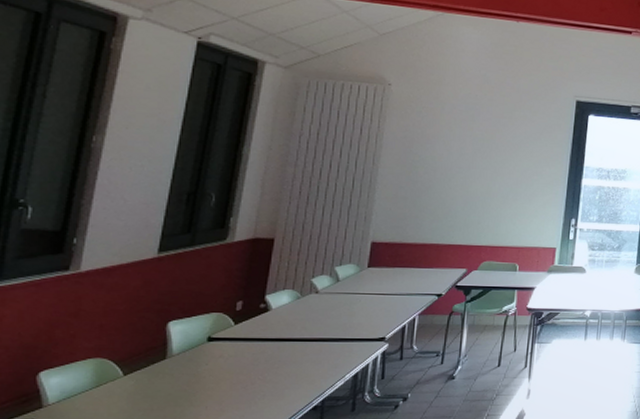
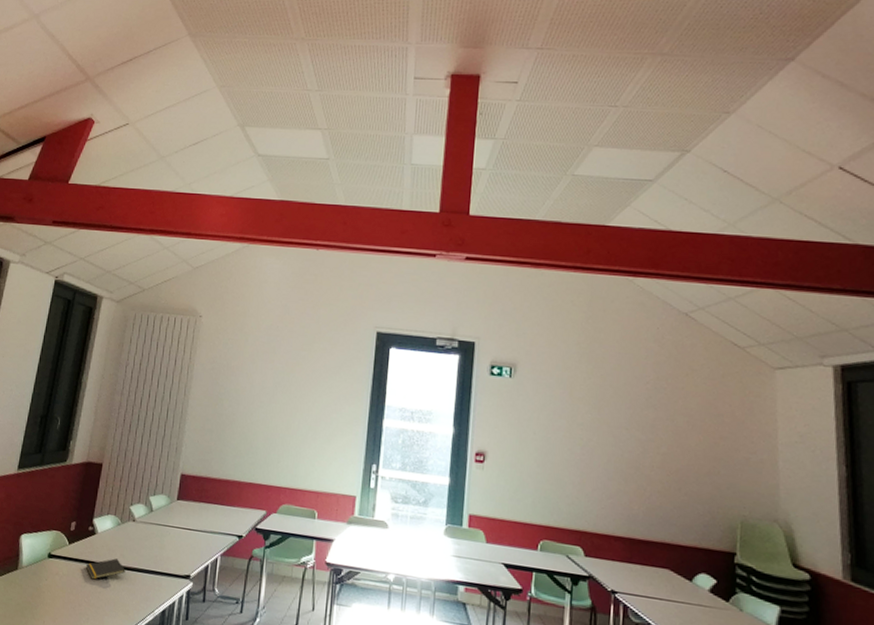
notepad: none [258,332,309,356] -> present [85,558,126,580]

